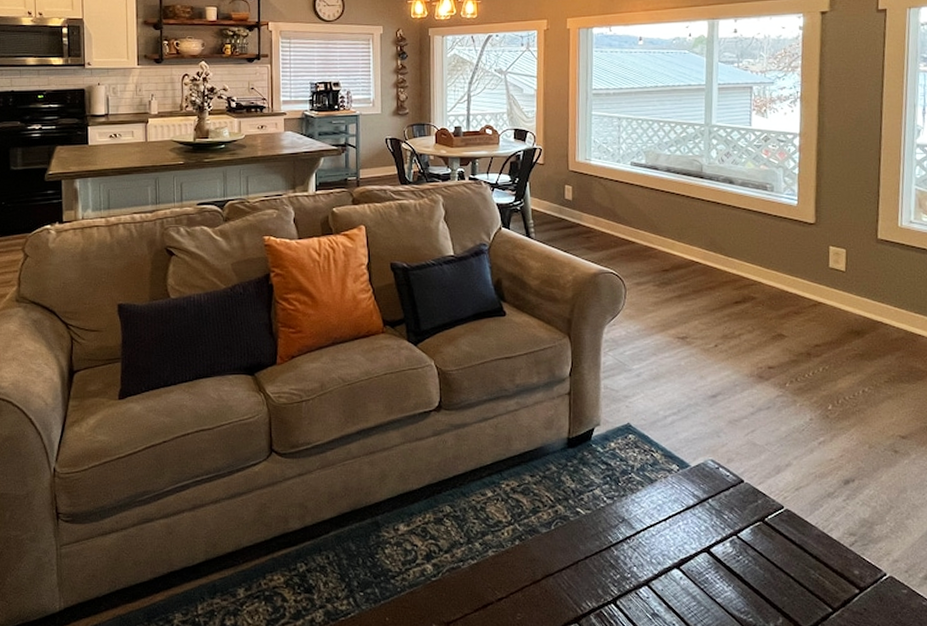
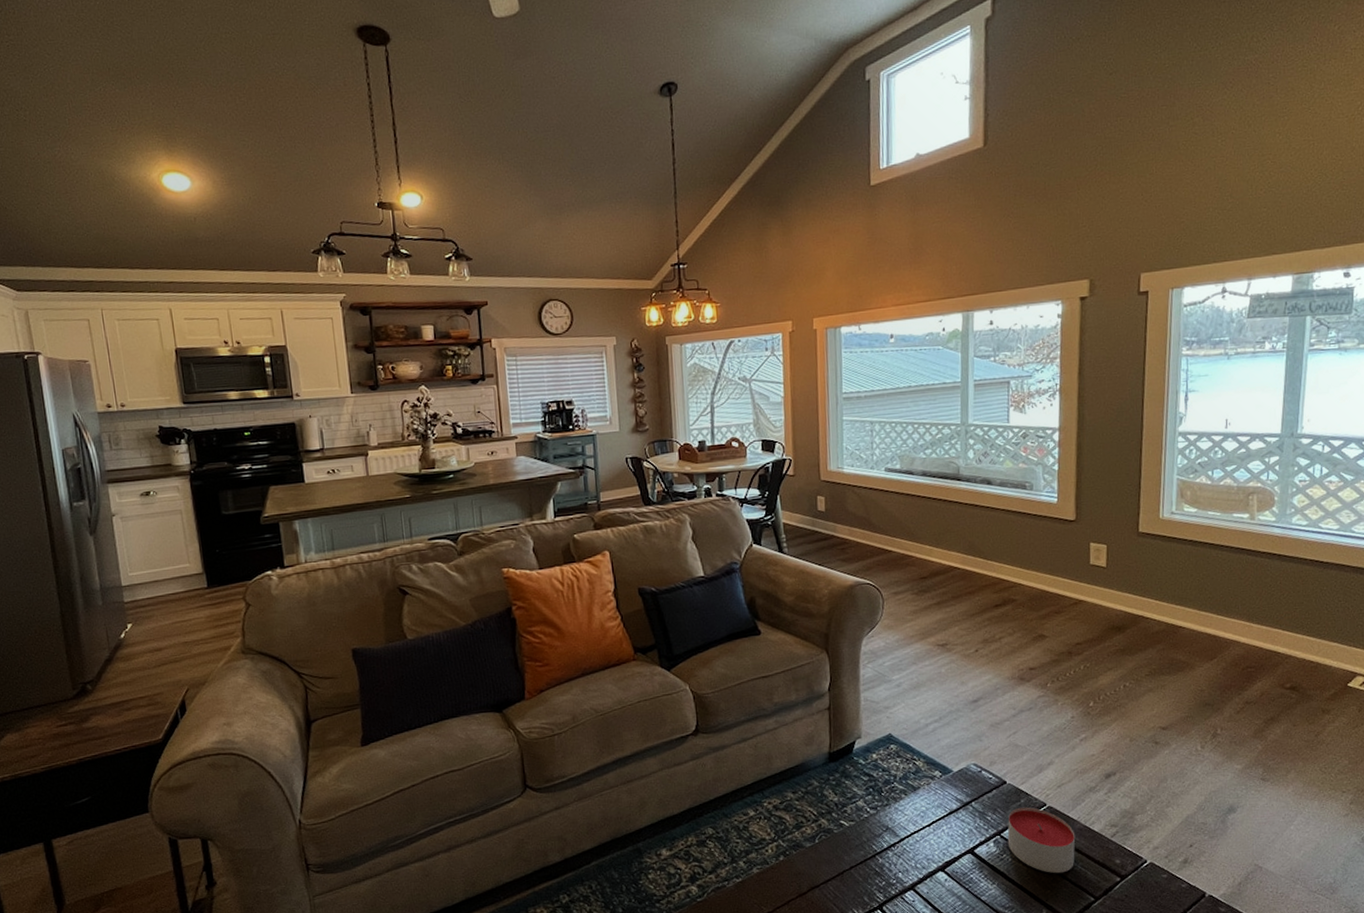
candle: none [744,508,813,580] -> present [1007,807,1076,874]

